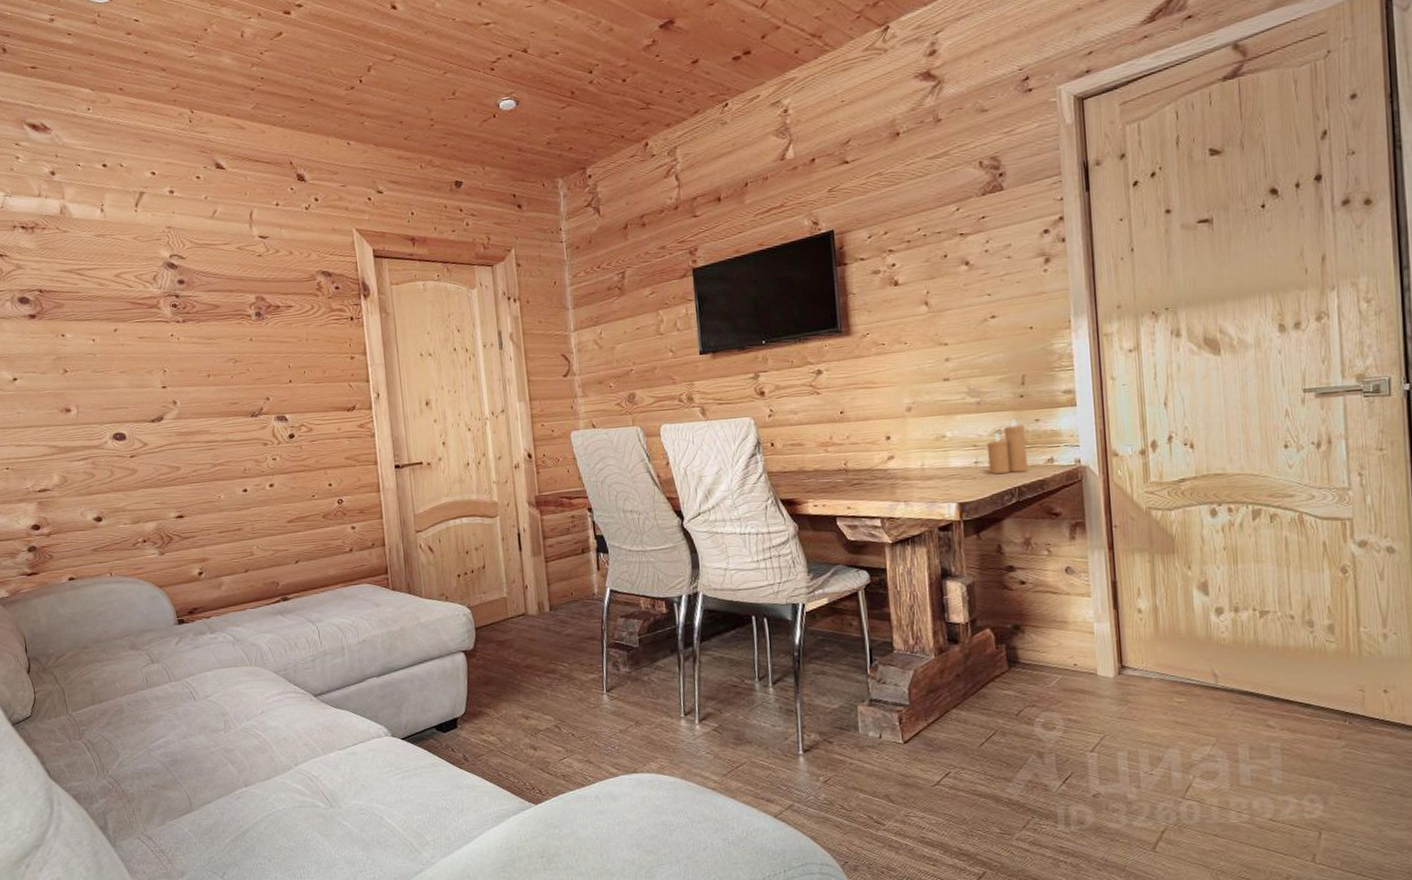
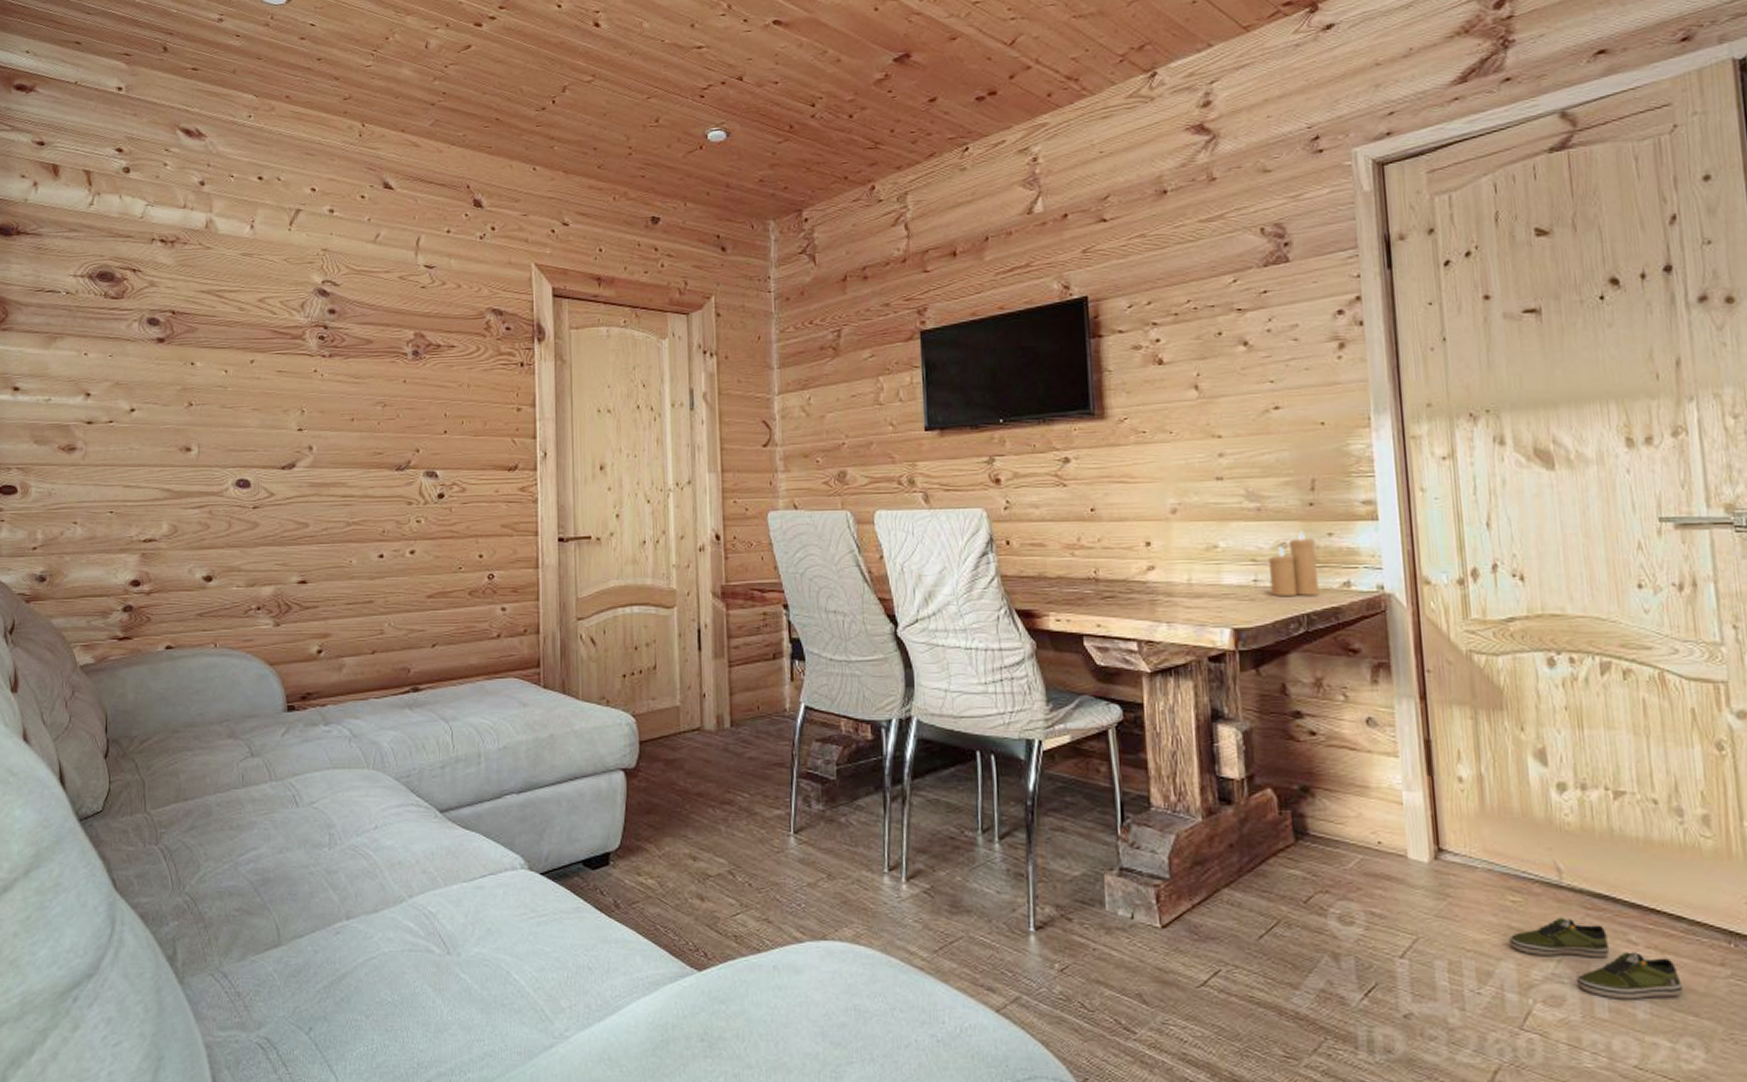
shoe: none [1175,711,1308,771] -> present [1509,917,1683,1000]

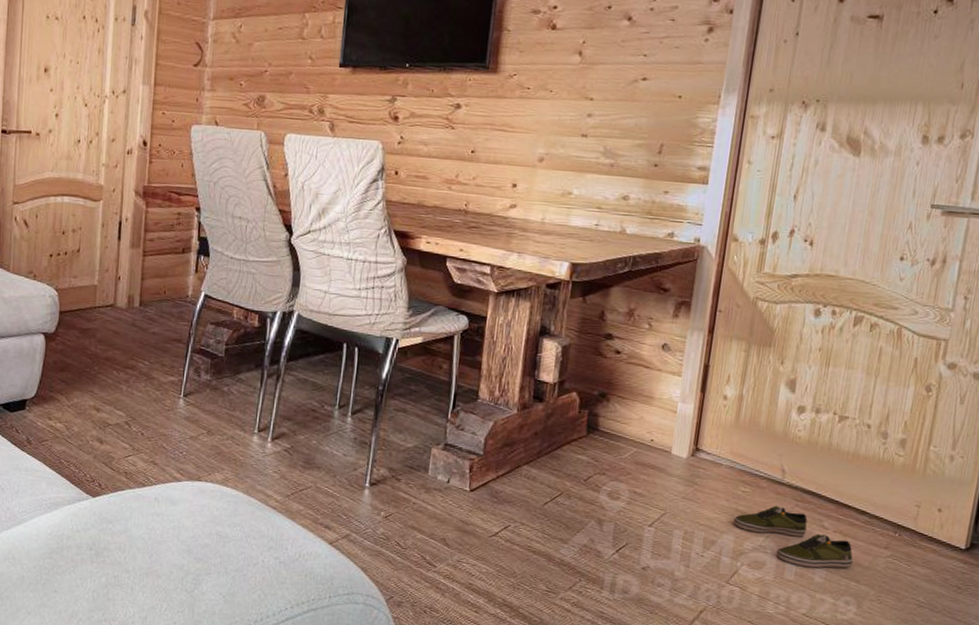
candle: present [1268,530,1320,596] -> none [608,187,652,242]

